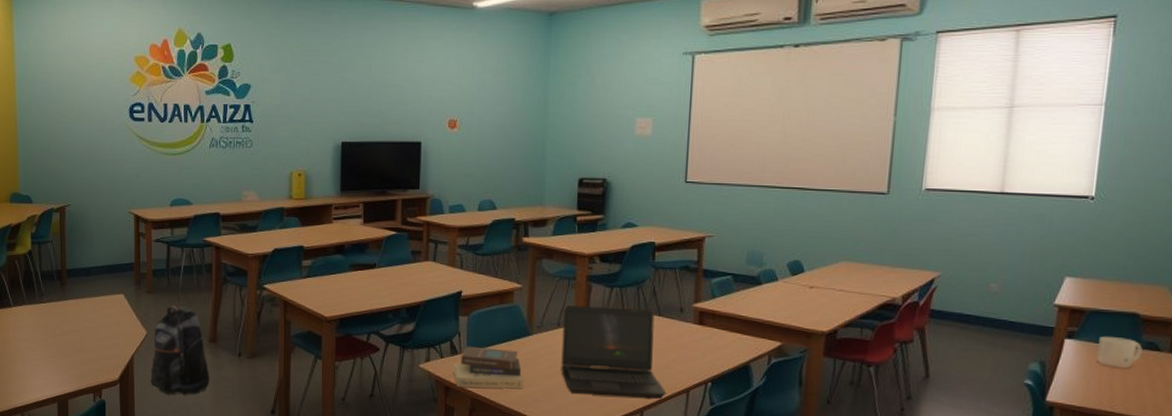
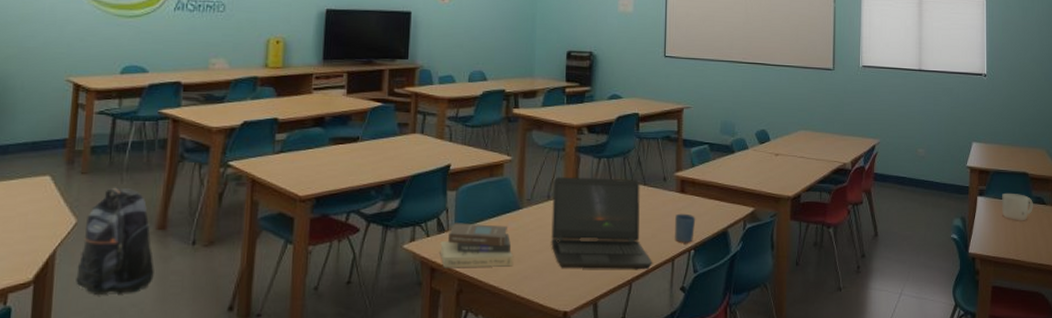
mug: none [691,345,715,375] -> present [675,213,696,243]

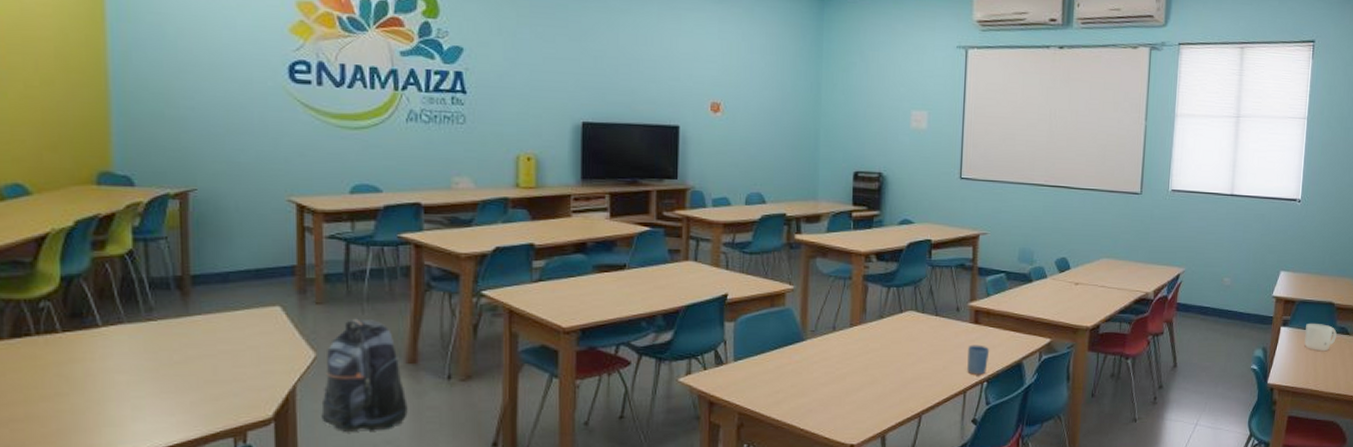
books: present [440,223,514,268] -> none [718,355,798,402]
laptop computer: present [551,177,653,269] -> none [837,307,944,402]

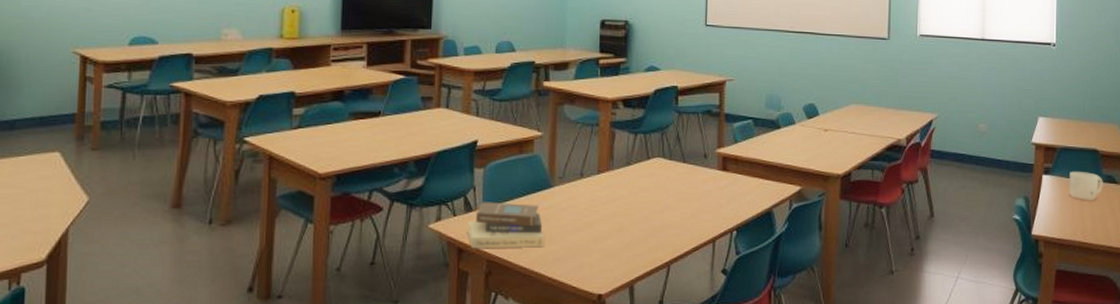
backpack: present [321,318,408,432] -> none [90,164,170,275]
books: none [718,355,798,402] -> present [467,201,545,249]
mug: present [967,345,990,375] -> none [716,192,739,223]

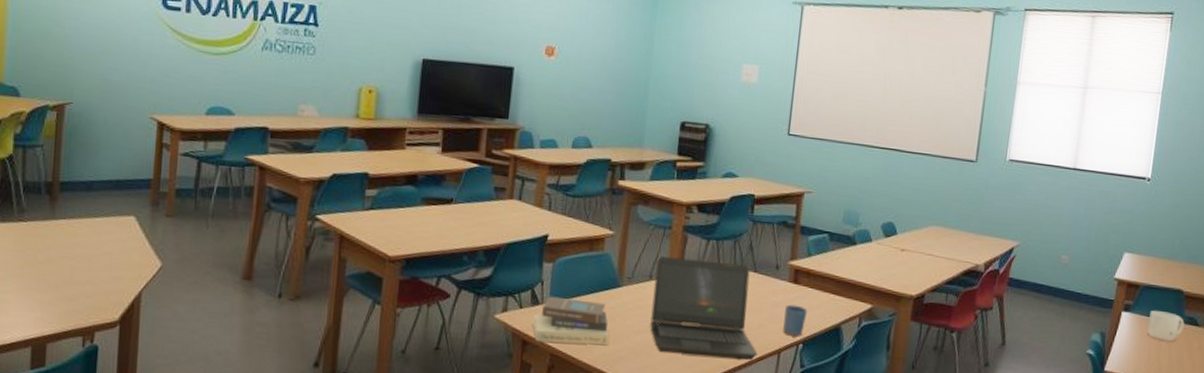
laptop computer: none [584,154,693,250] -> present [650,256,758,360]
mug: none [716,192,739,223] -> present [783,304,808,336]

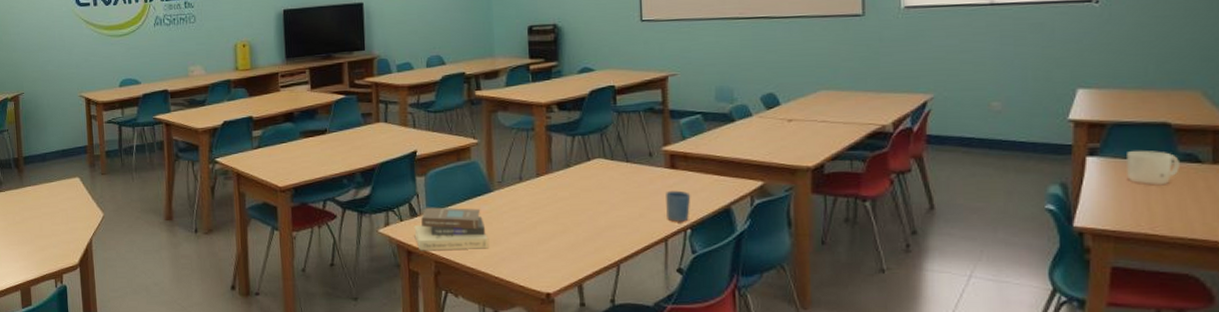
laptop computer: present [650,256,758,360] -> none [524,156,643,250]

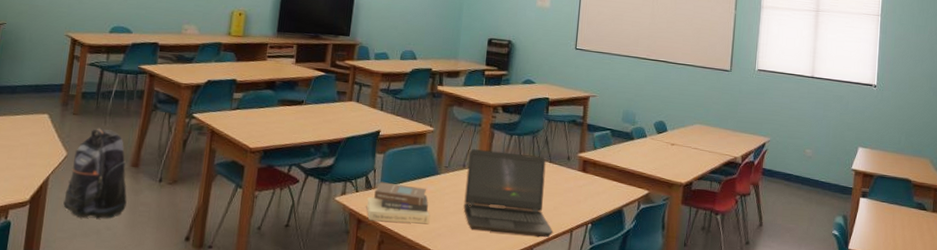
backpack: none [109,185,168,275] -> present [63,128,127,219]
laptop computer: none [524,156,643,250] -> present [463,149,554,237]
mug: present [666,190,691,222] -> none [574,190,595,217]
mug: present [1127,151,1180,186] -> none [883,197,914,225]

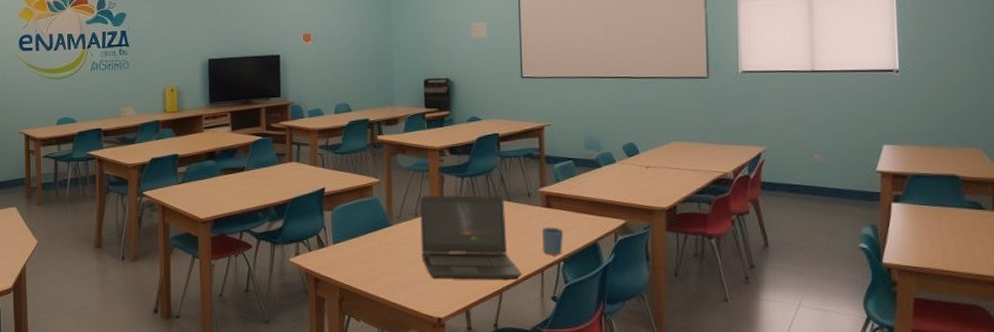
backpack: present [63,128,127,219] -> none [41,215,96,299]
books: present [366,182,430,225] -> none [321,239,388,279]
mug: none [574,190,595,217] -> present [542,227,564,255]

